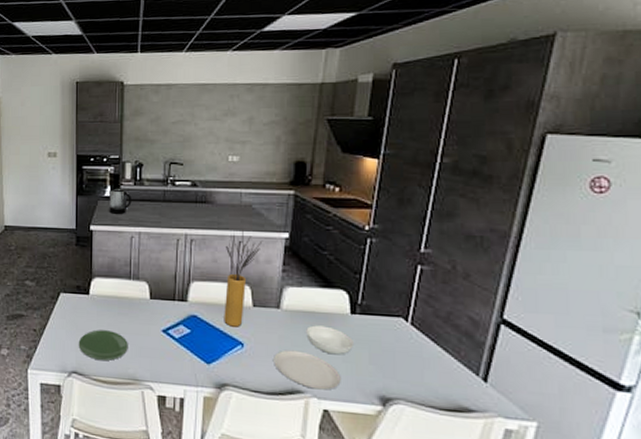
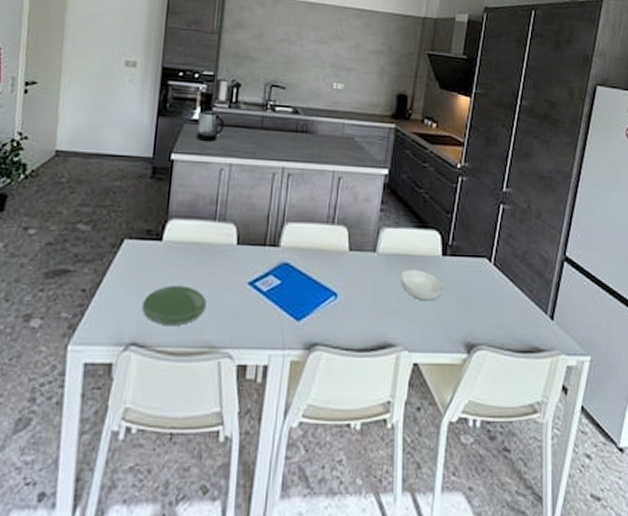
vase: present [224,229,263,327] -> none [318,163,363,275]
plate: present [274,350,341,390] -> none [367,298,431,341]

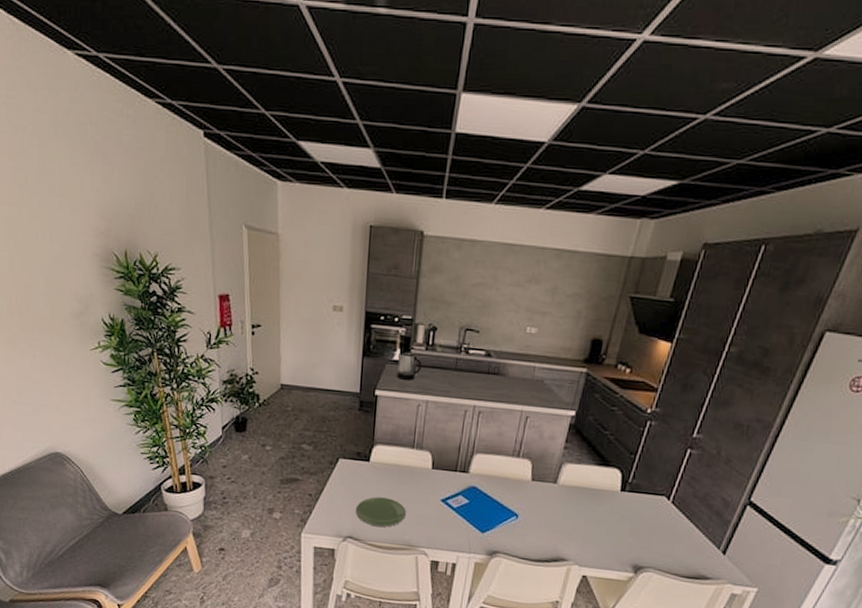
bowl: present [400,269,445,301] -> none [577,500,620,528]

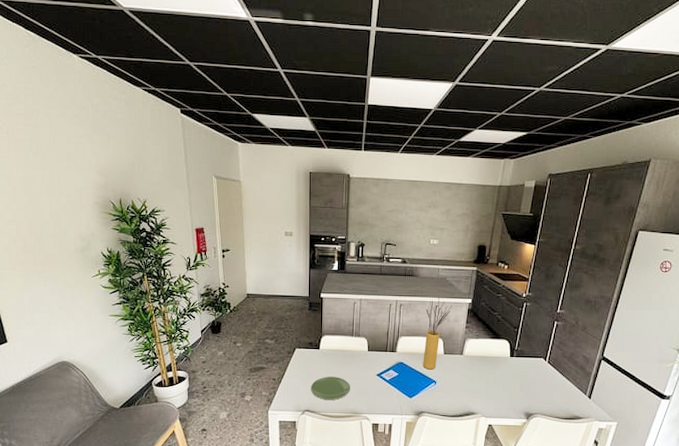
kettle: present [397,352,422,380] -> none [337,263,355,284]
vase: none [502,404,550,500] -> present [423,296,453,370]

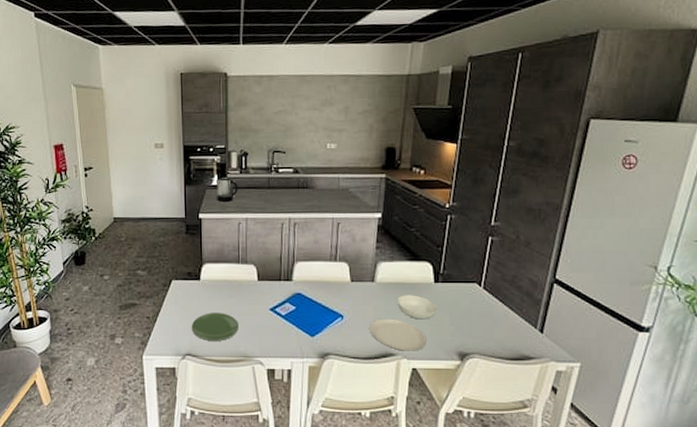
kettle: none [337,263,355,284] -> present [217,176,238,202]
vase: present [423,296,453,370] -> none [325,211,359,301]
plate: none [457,384,501,411] -> present [370,318,427,351]
bowl: none [480,366,512,386] -> present [397,295,438,320]

